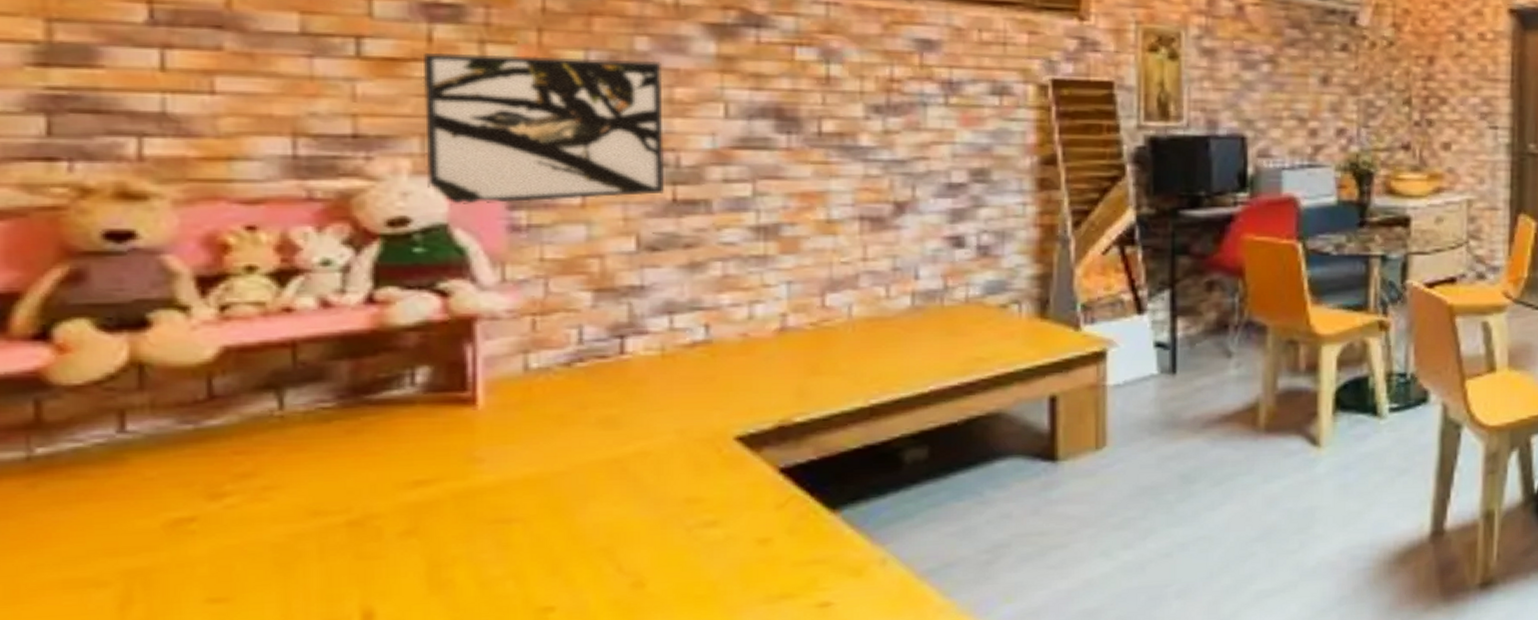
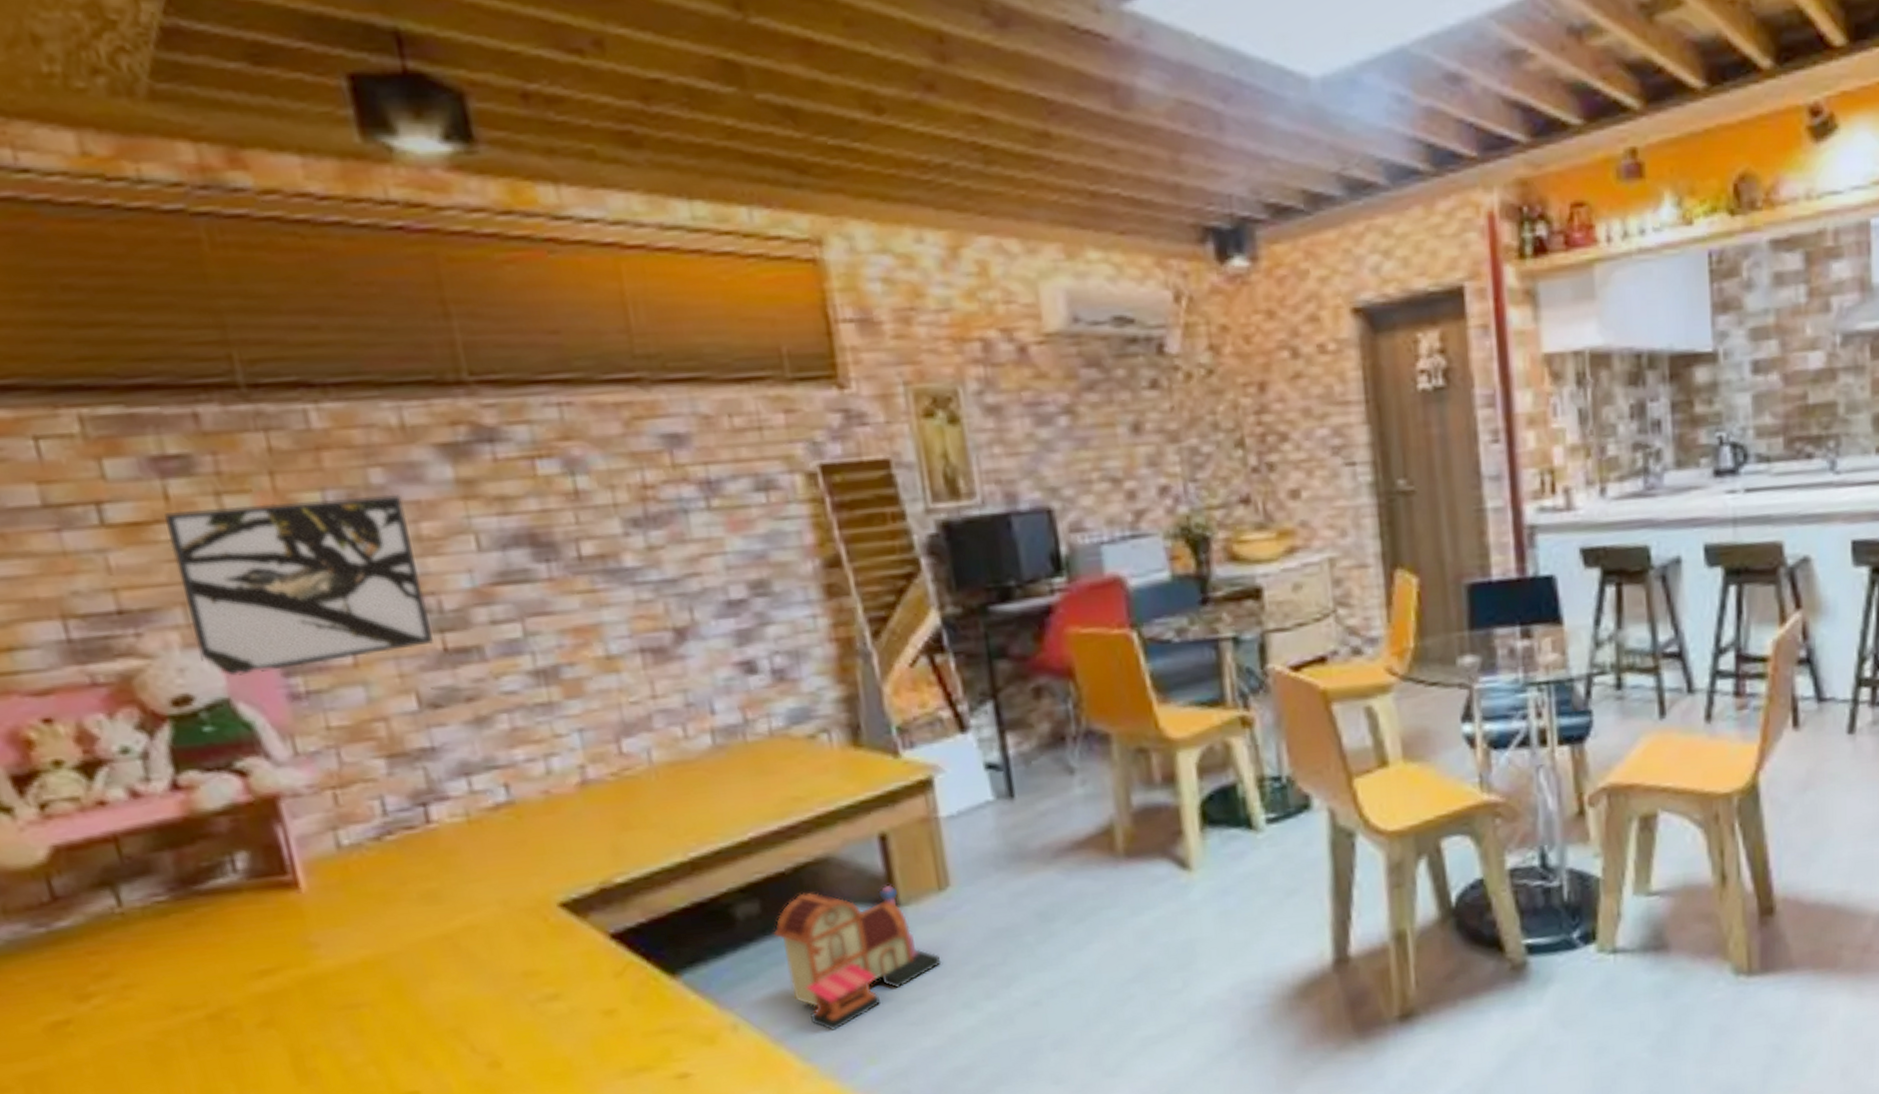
toy house: none [936,441,1086,570] -> present [773,885,940,1031]

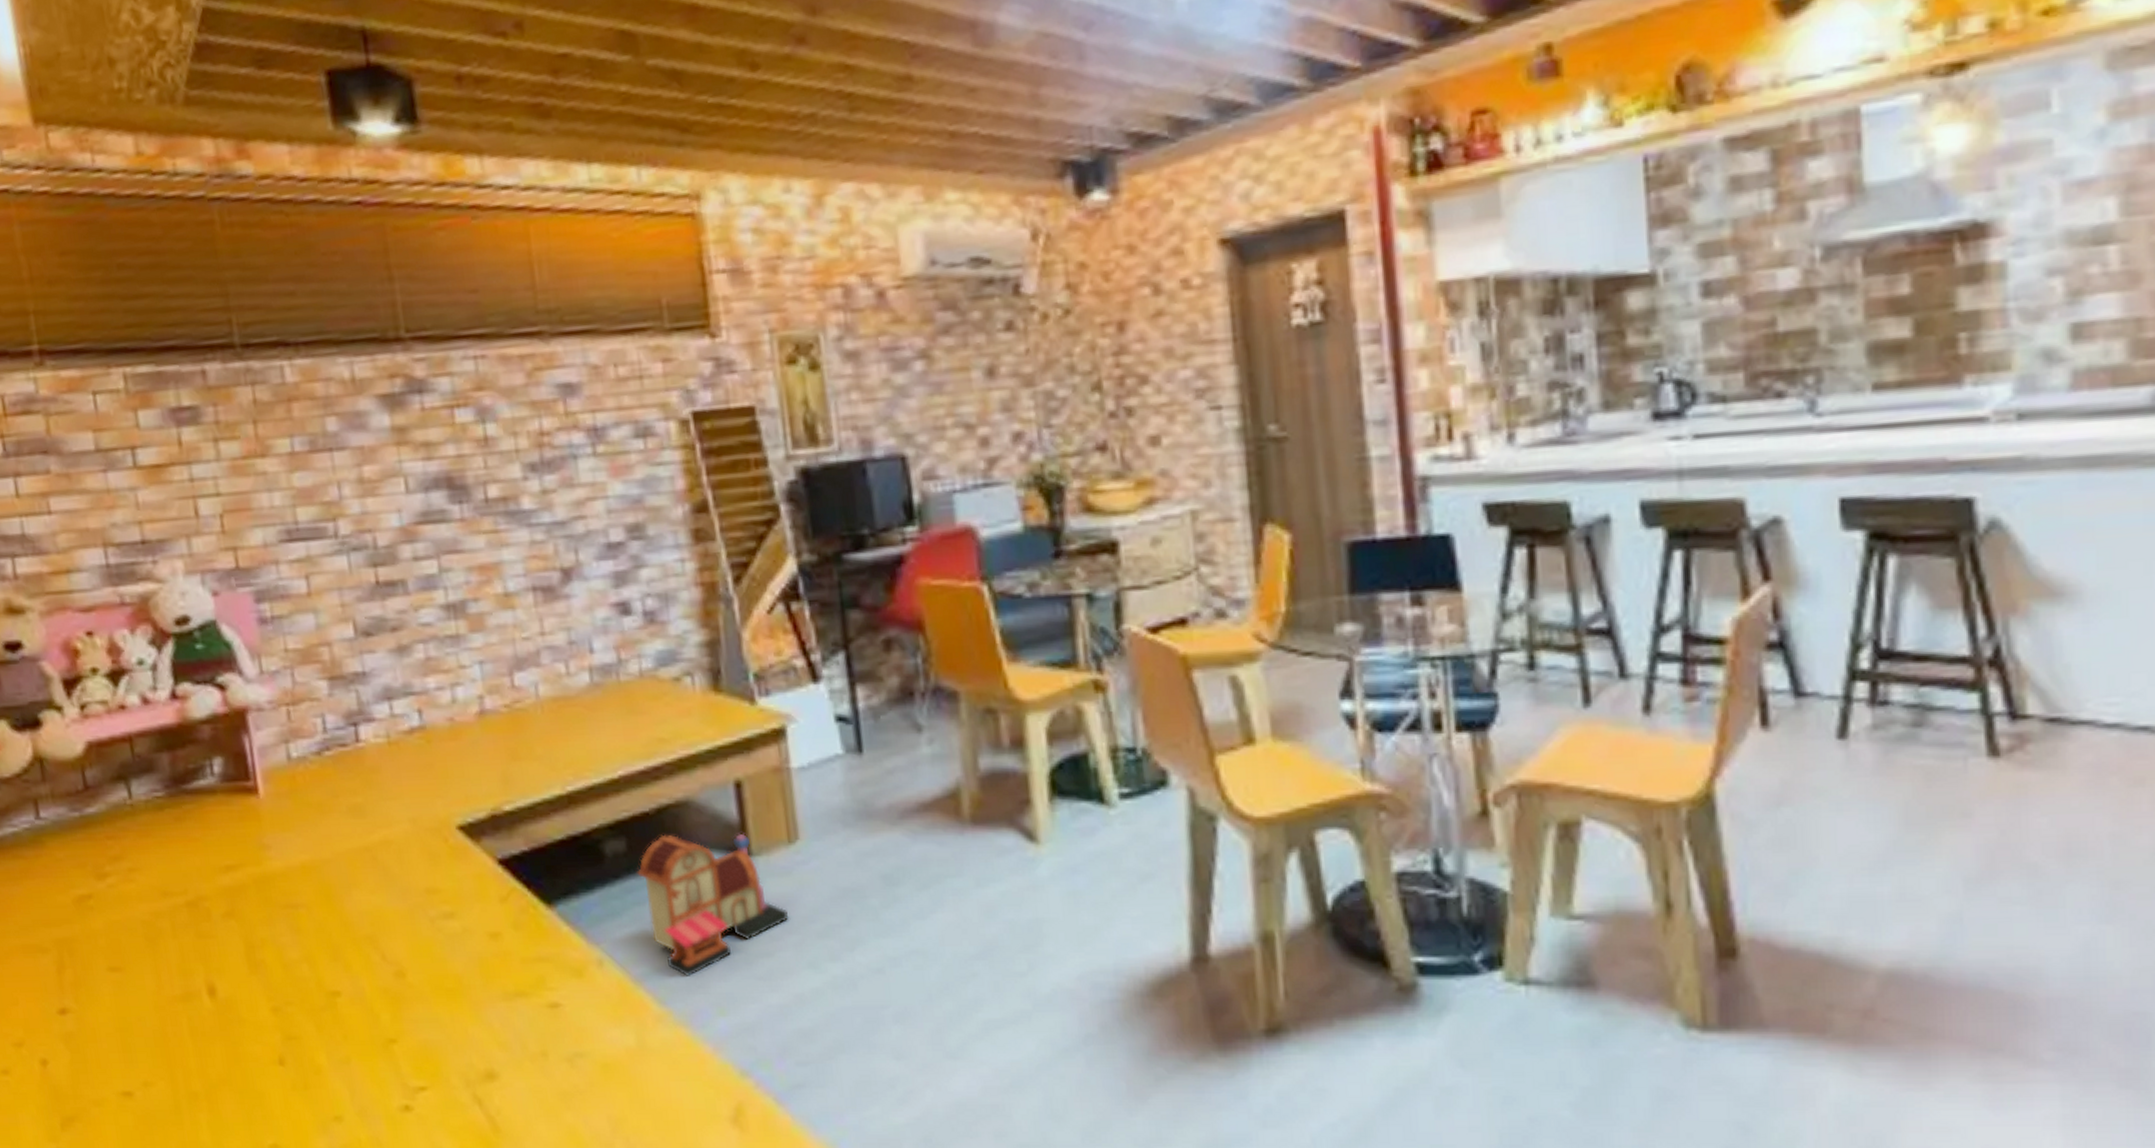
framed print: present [164,495,433,676] -> none [178,441,368,601]

